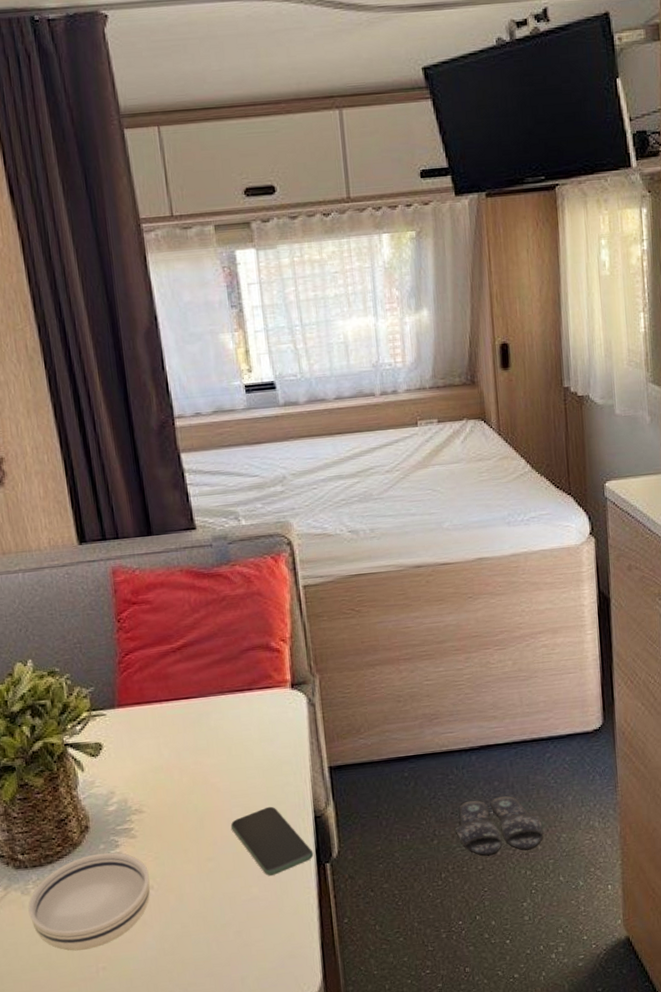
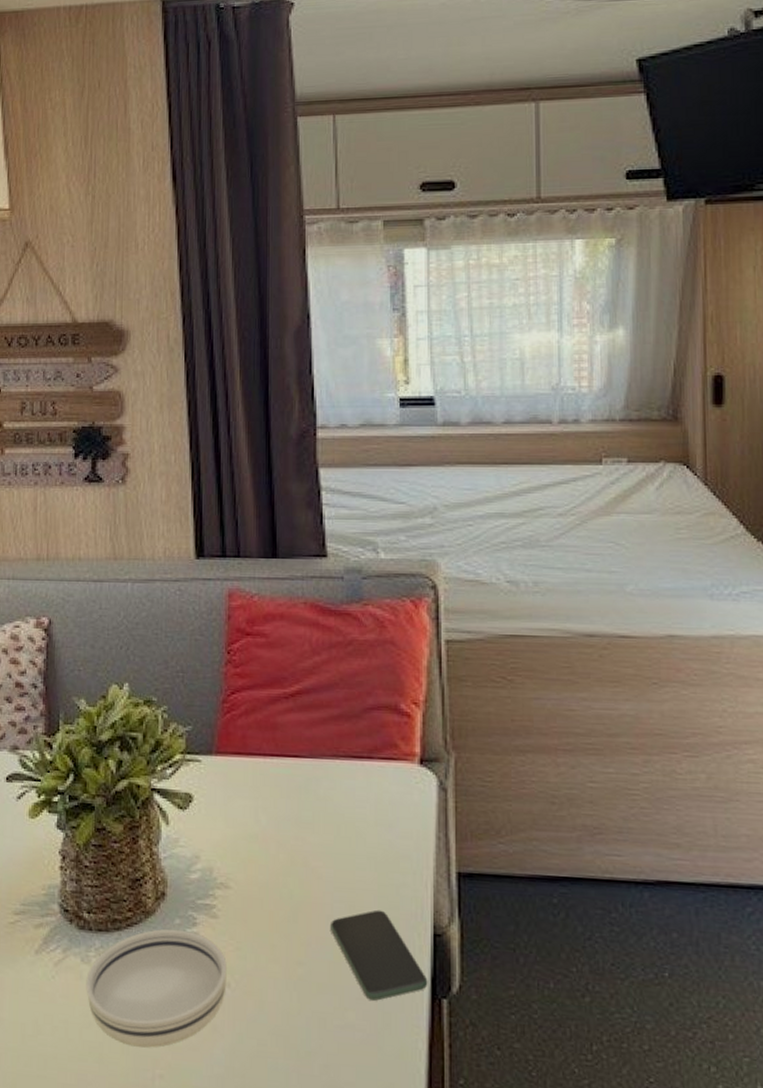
slippers: present [455,795,543,856] -> none [616,952,737,1037]

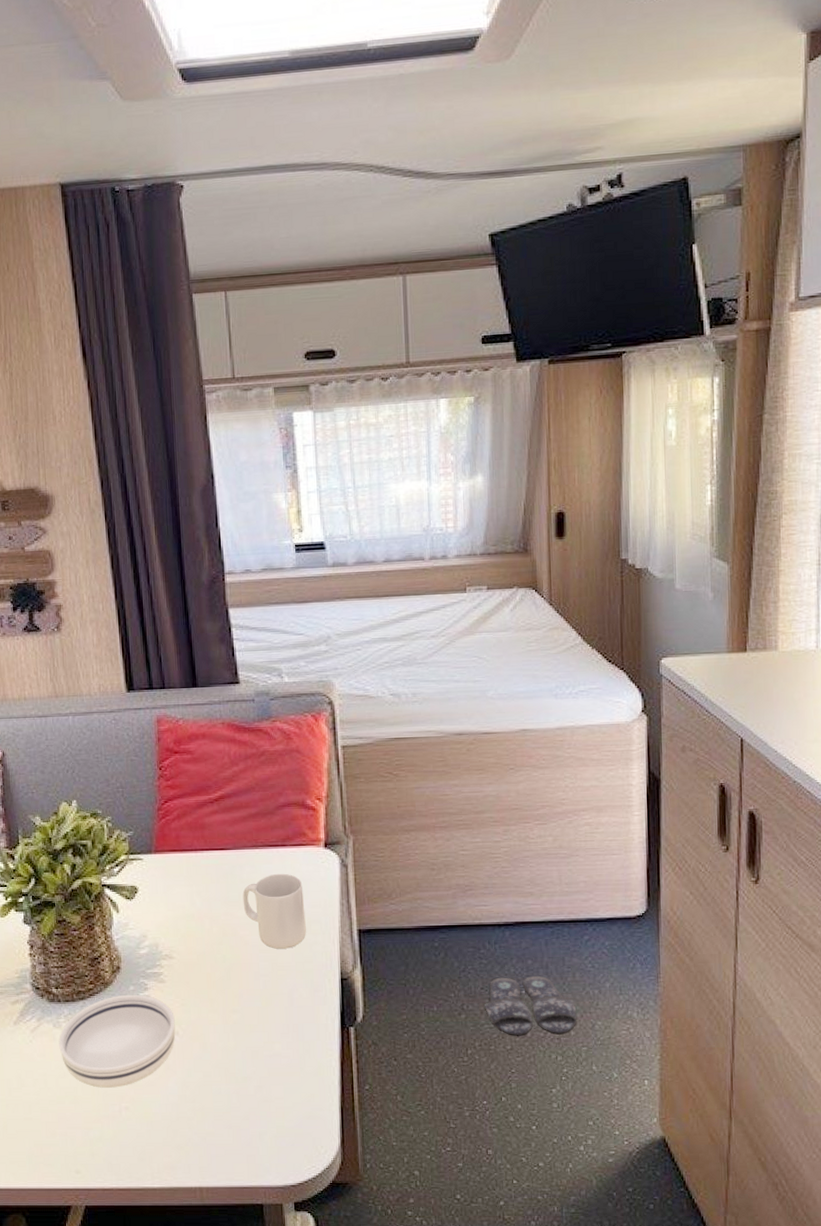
cup: none [317,792,393,889] -> present [242,873,306,949]
smartphone: present [329,909,428,1001] -> none [257,964,338,1034]
slippers: none [616,952,737,1037] -> present [485,975,577,1036]

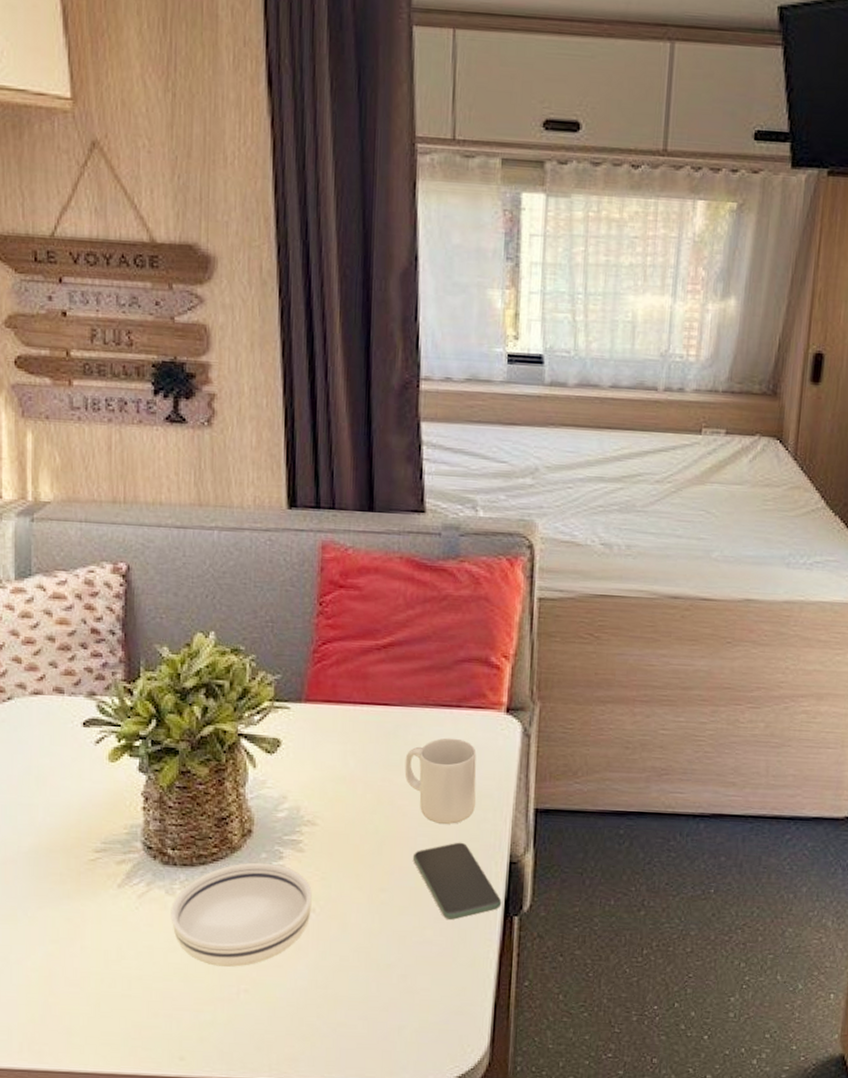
smartphone: none [257,964,338,1034] -> present [412,842,502,920]
slippers: present [485,975,577,1036] -> none [667,873,768,940]

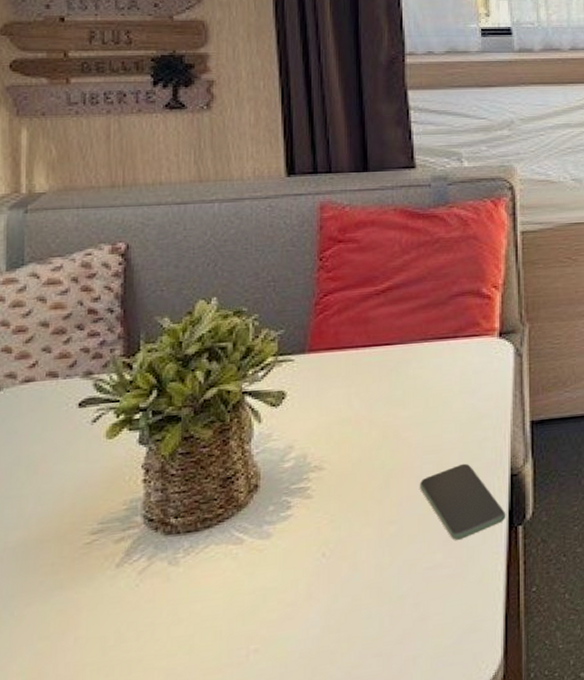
bowl: present [171,862,312,967] -> none [174,514,321,631]
cup: present [404,738,477,824] -> none [408,366,476,449]

